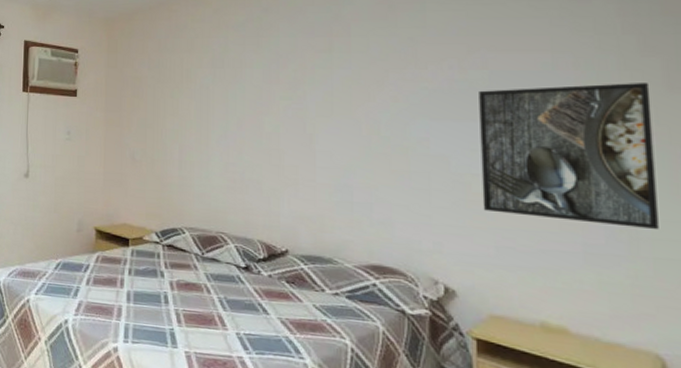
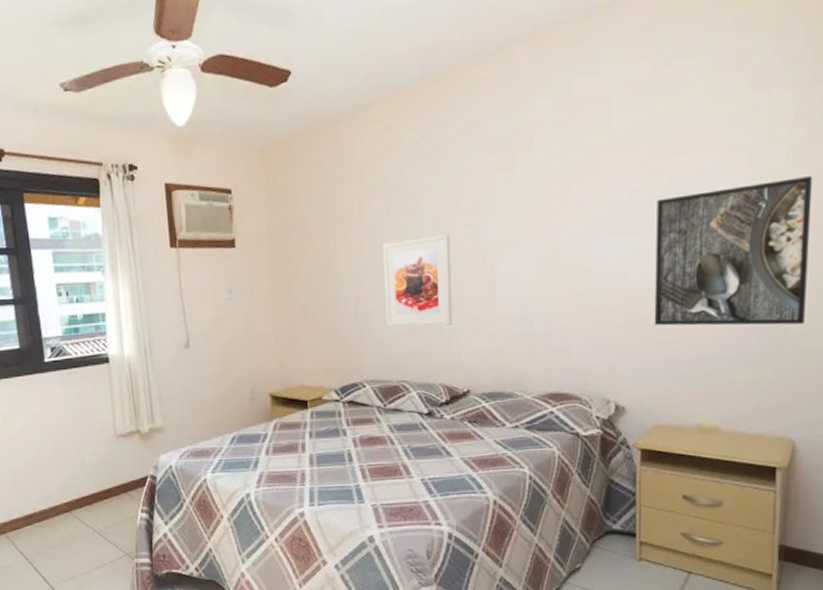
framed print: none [207,103,271,186] -> present [383,234,452,327]

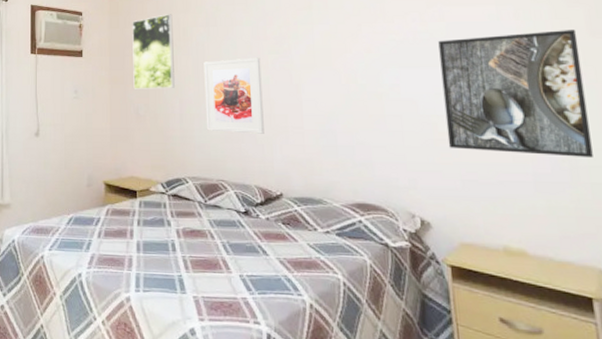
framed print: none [295,185,349,283] -> present [132,14,175,89]

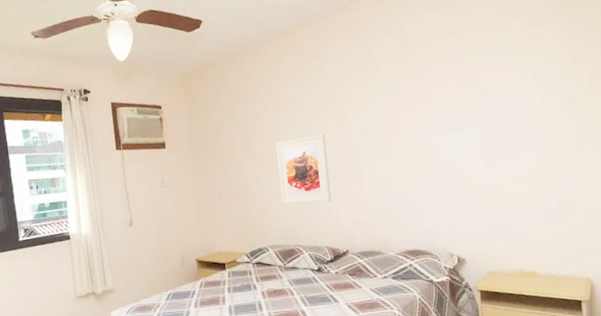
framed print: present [132,14,175,89] -> none [209,100,252,174]
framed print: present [438,30,593,159] -> none [472,86,587,196]

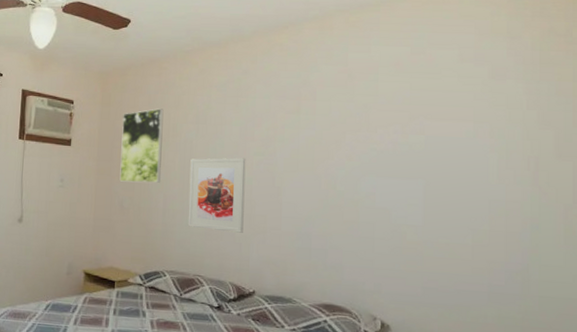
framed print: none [209,100,252,174] -> present [119,108,164,183]

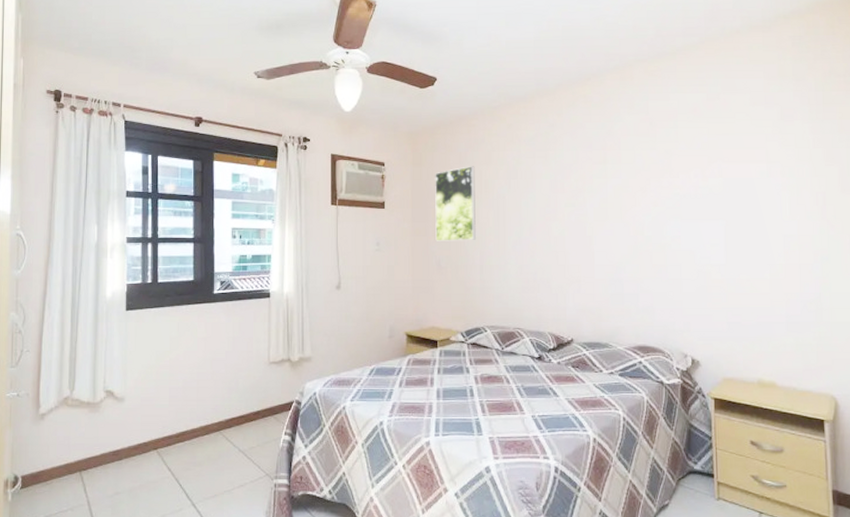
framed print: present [187,157,246,233] -> none [504,210,559,284]

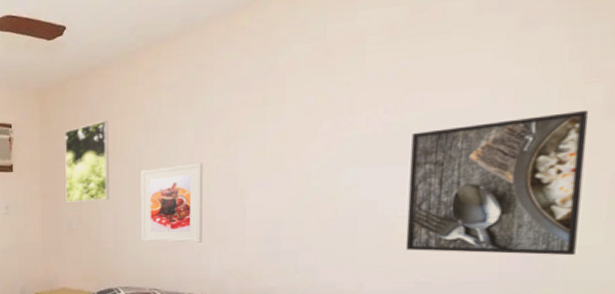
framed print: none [504,210,559,284] -> present [141,163,203,243]
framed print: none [716,187,834,301] -> present [405,111,589,256]

